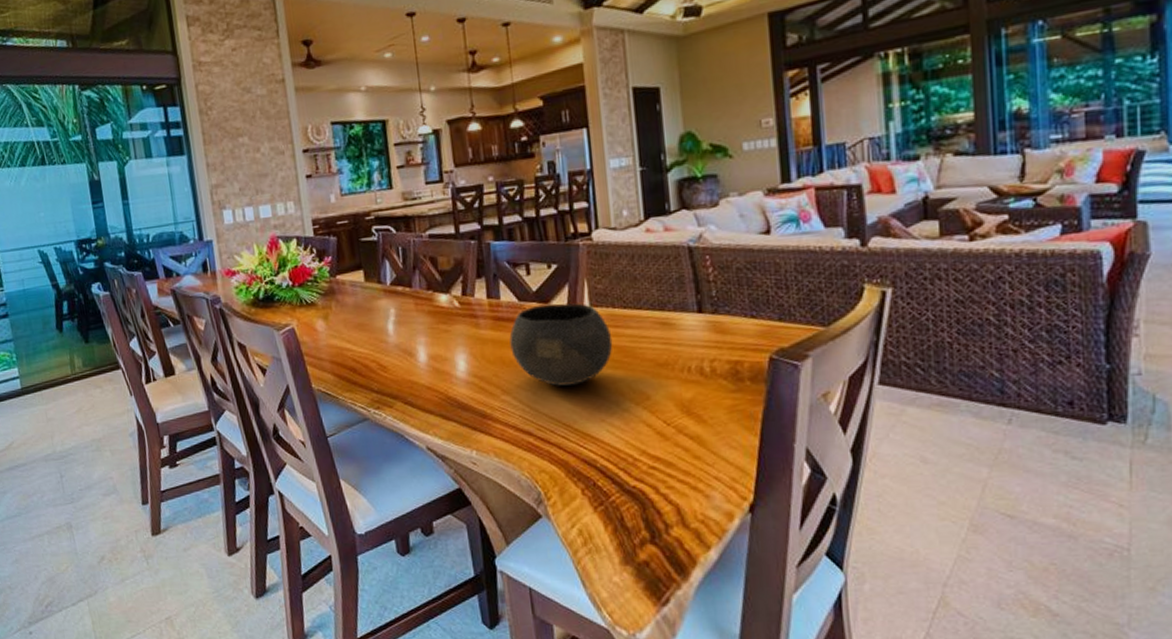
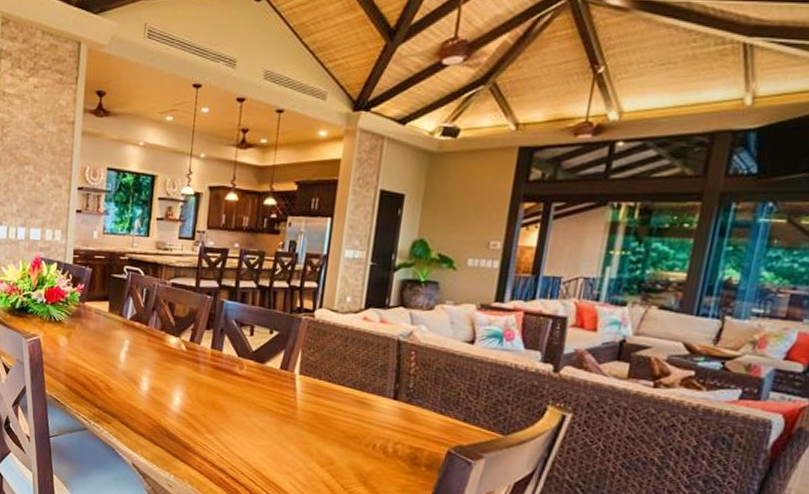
bowl: present [509,303,613,386] -> none [222,363,313,439]

